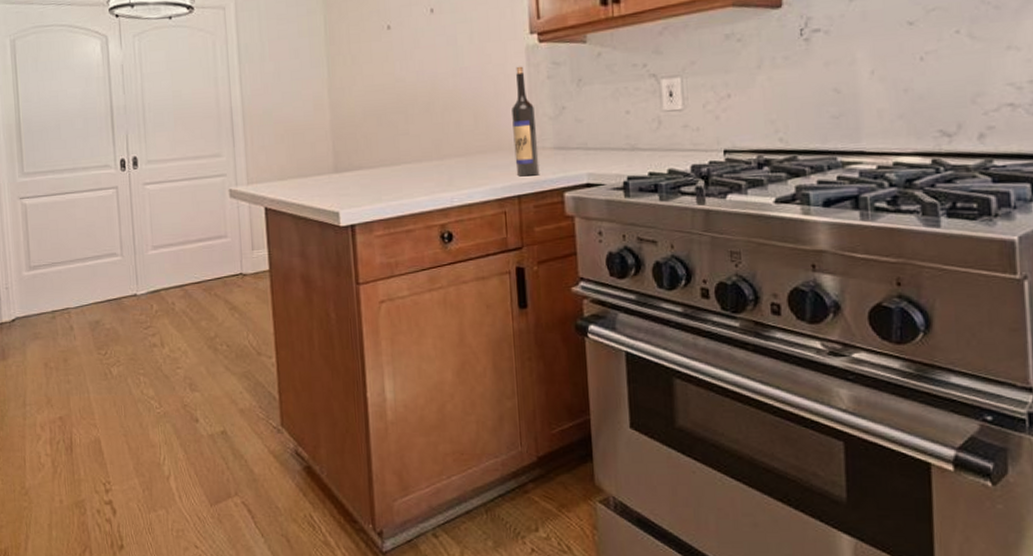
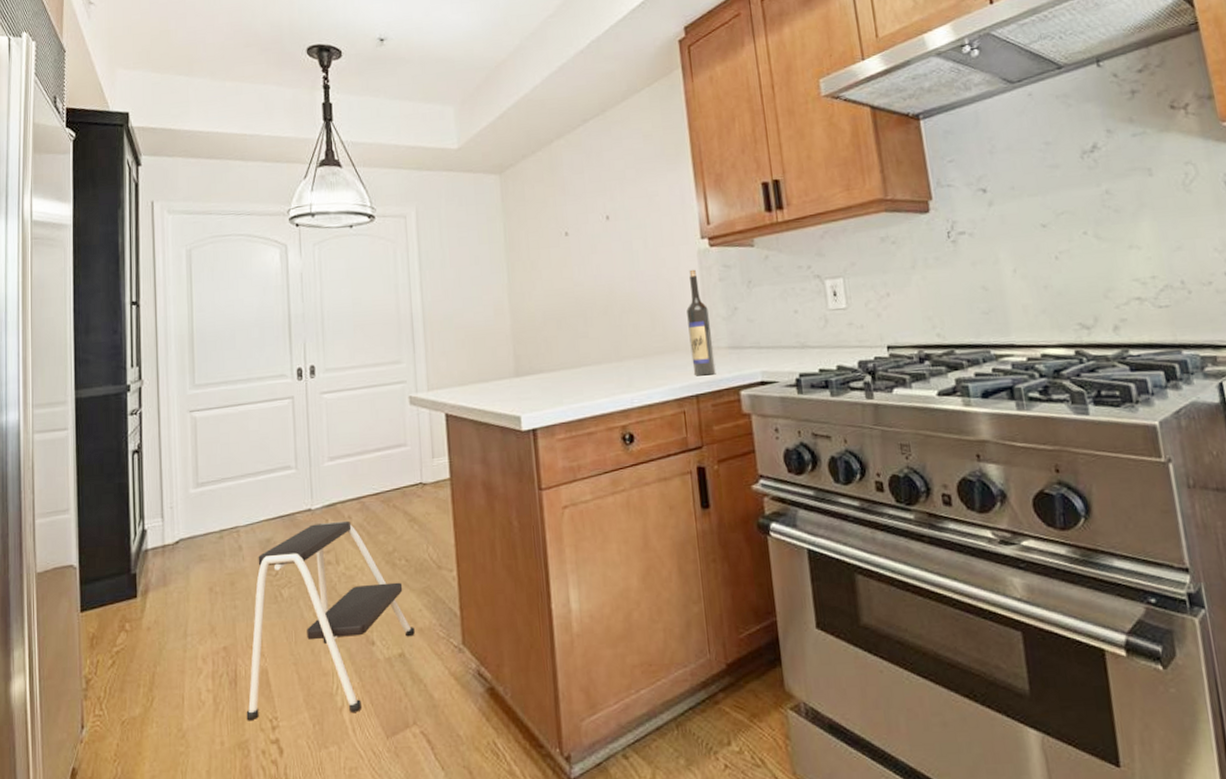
step stool: none [82,306,236,484] -> present [246,520,415,721]

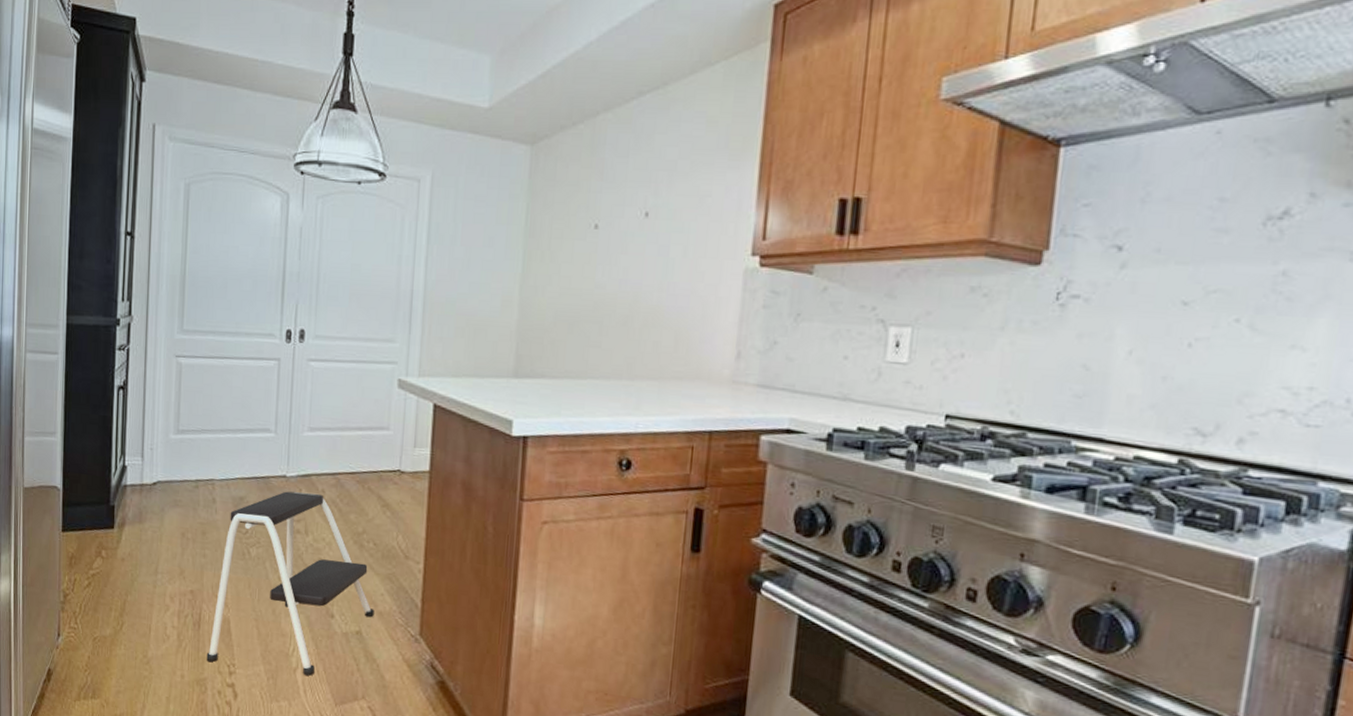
wine bottle: present [686,269,716,376] -> none [712,289,743,413]

